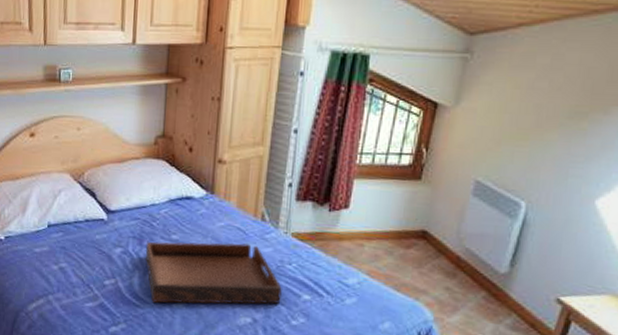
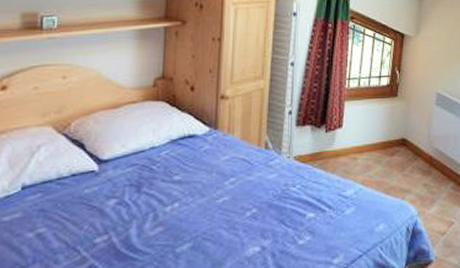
serving tray: present [145,242,282,305] -> none [144,173,288,252]

